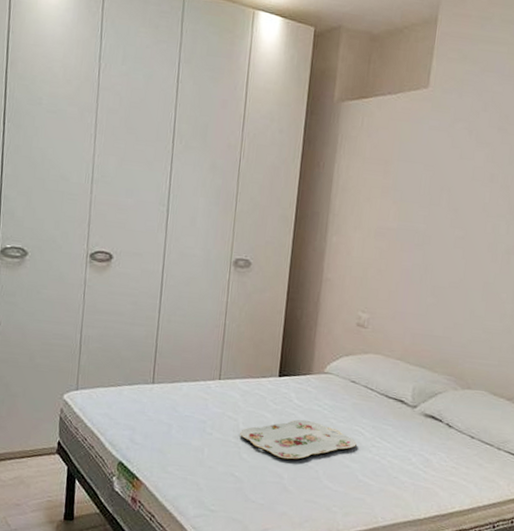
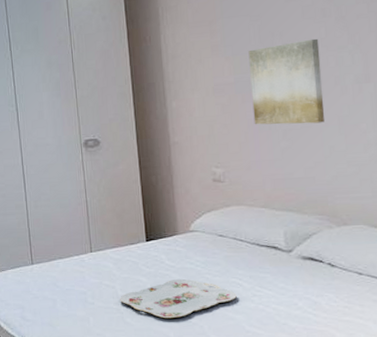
wall art: none [407,199,482,286] -> present [248,38,325,125]

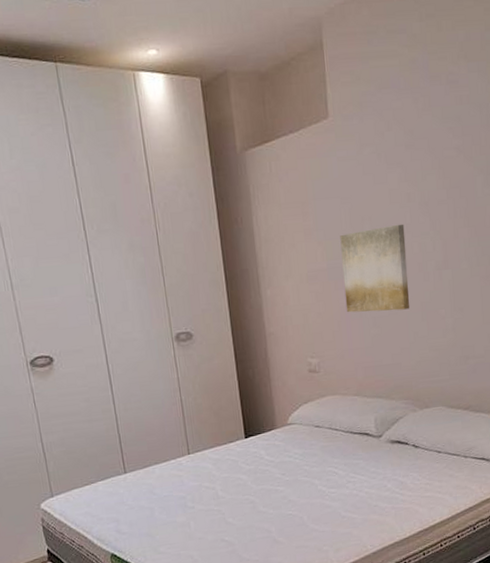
serving tray: present [120,278,237,319] -> none [220,472,333,514]

